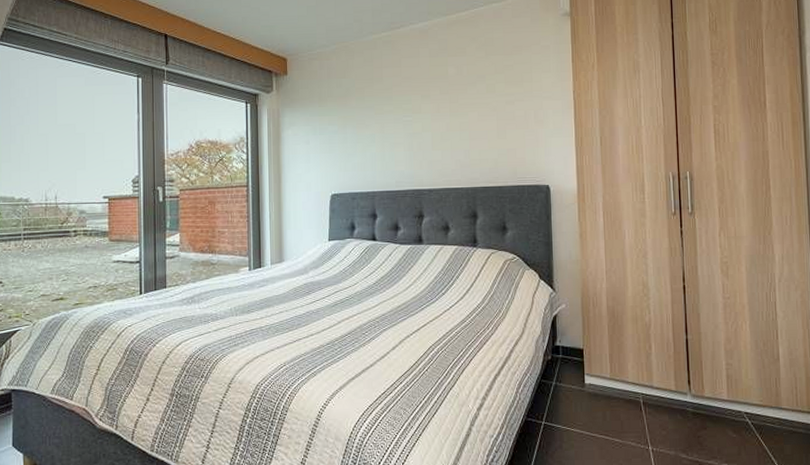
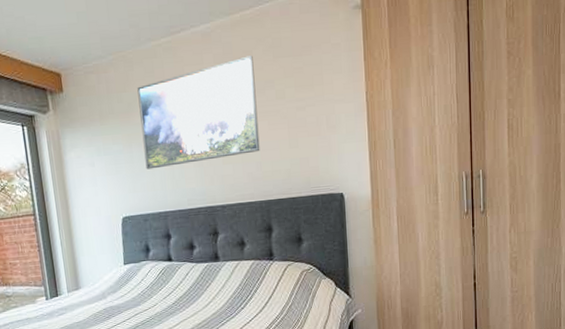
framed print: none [356,52,469,150] -> present [137,55,260,170]

